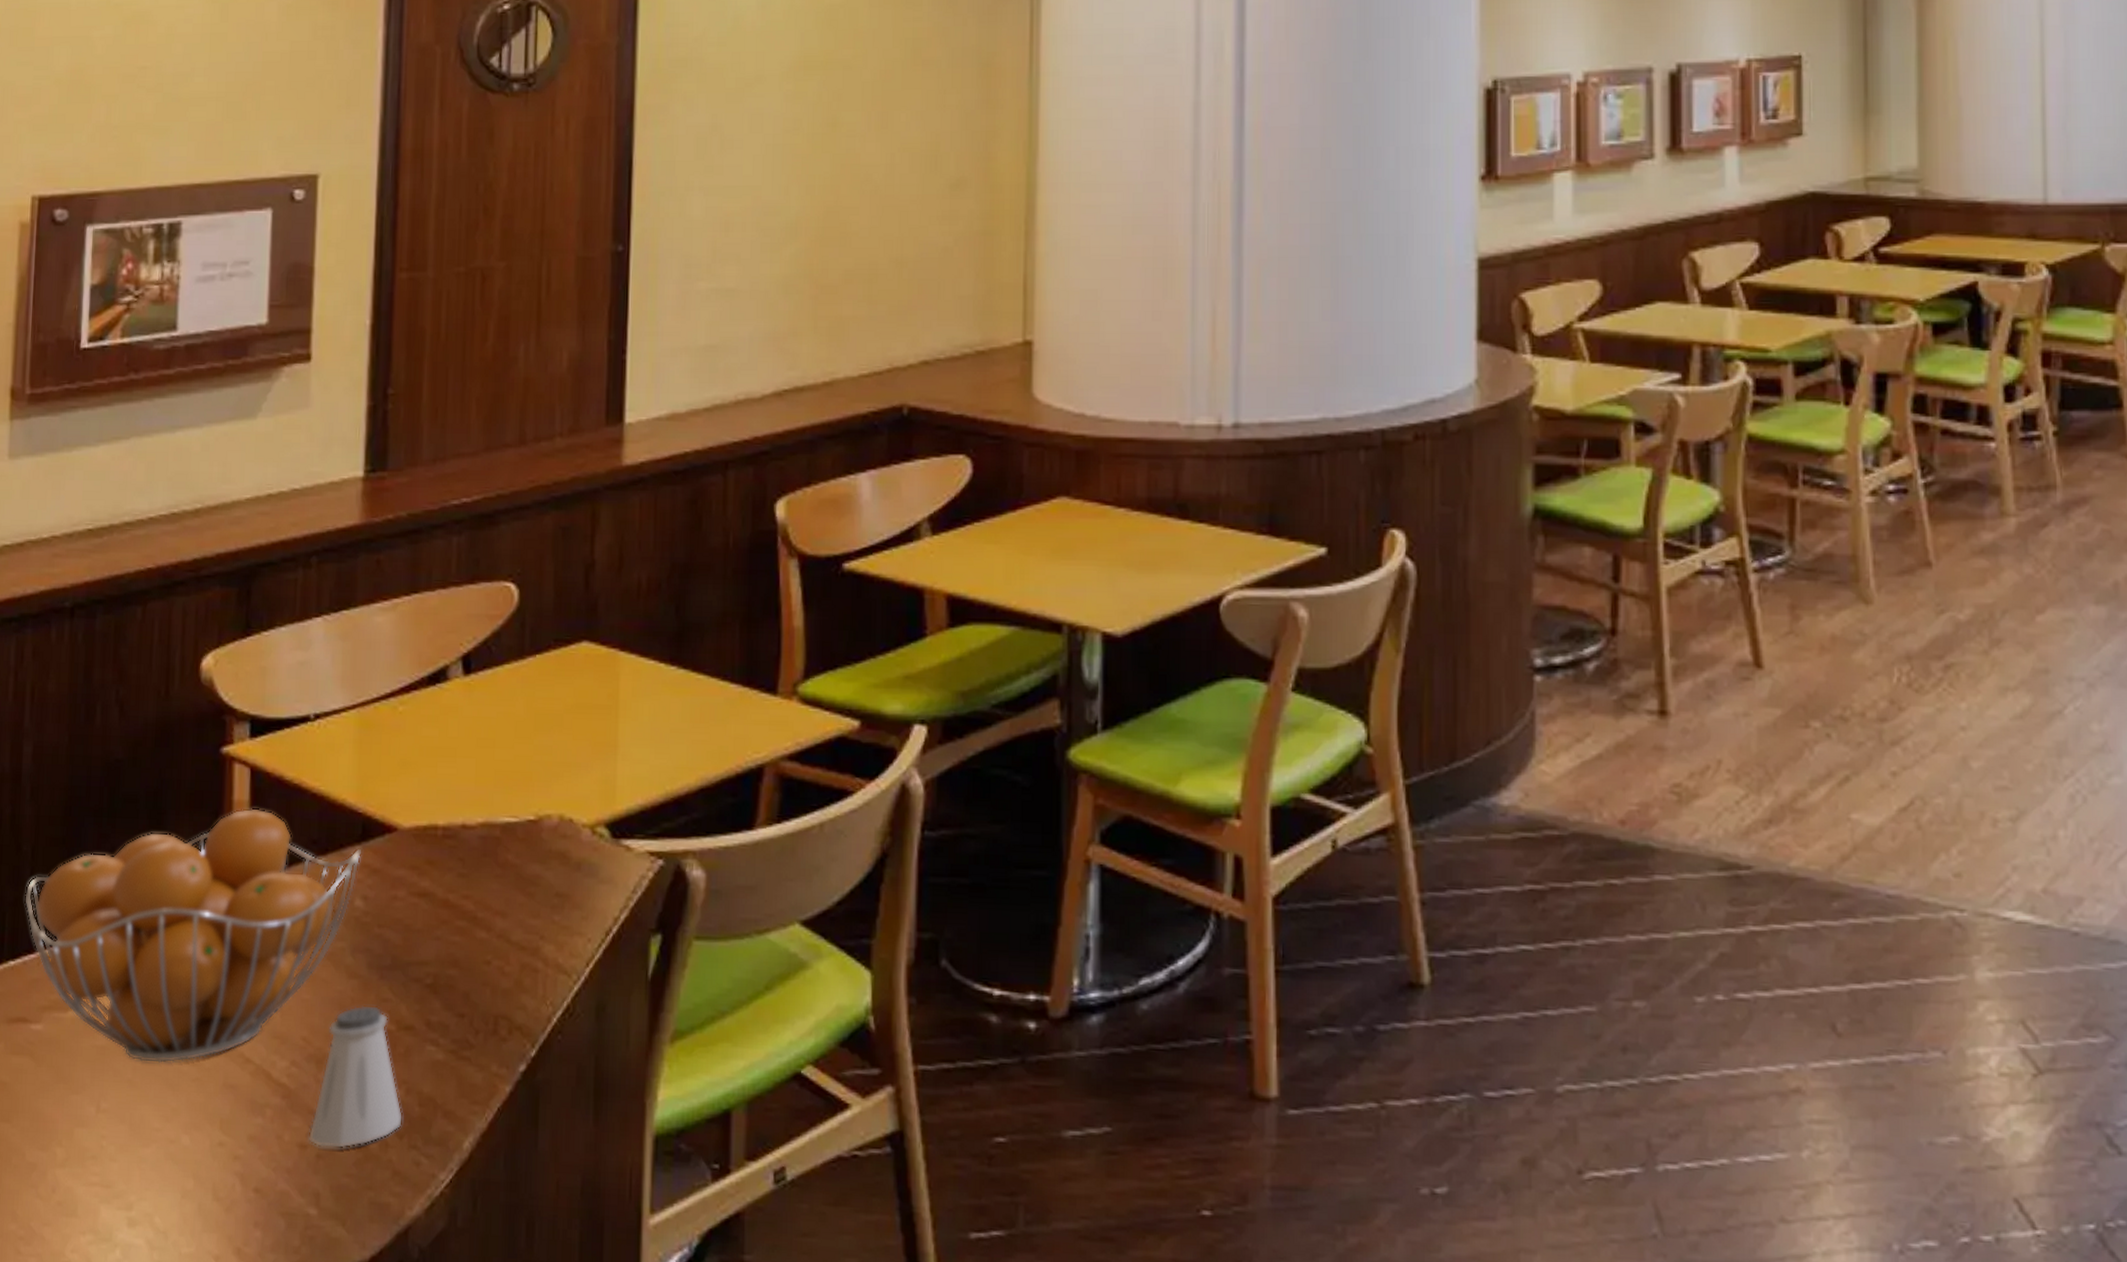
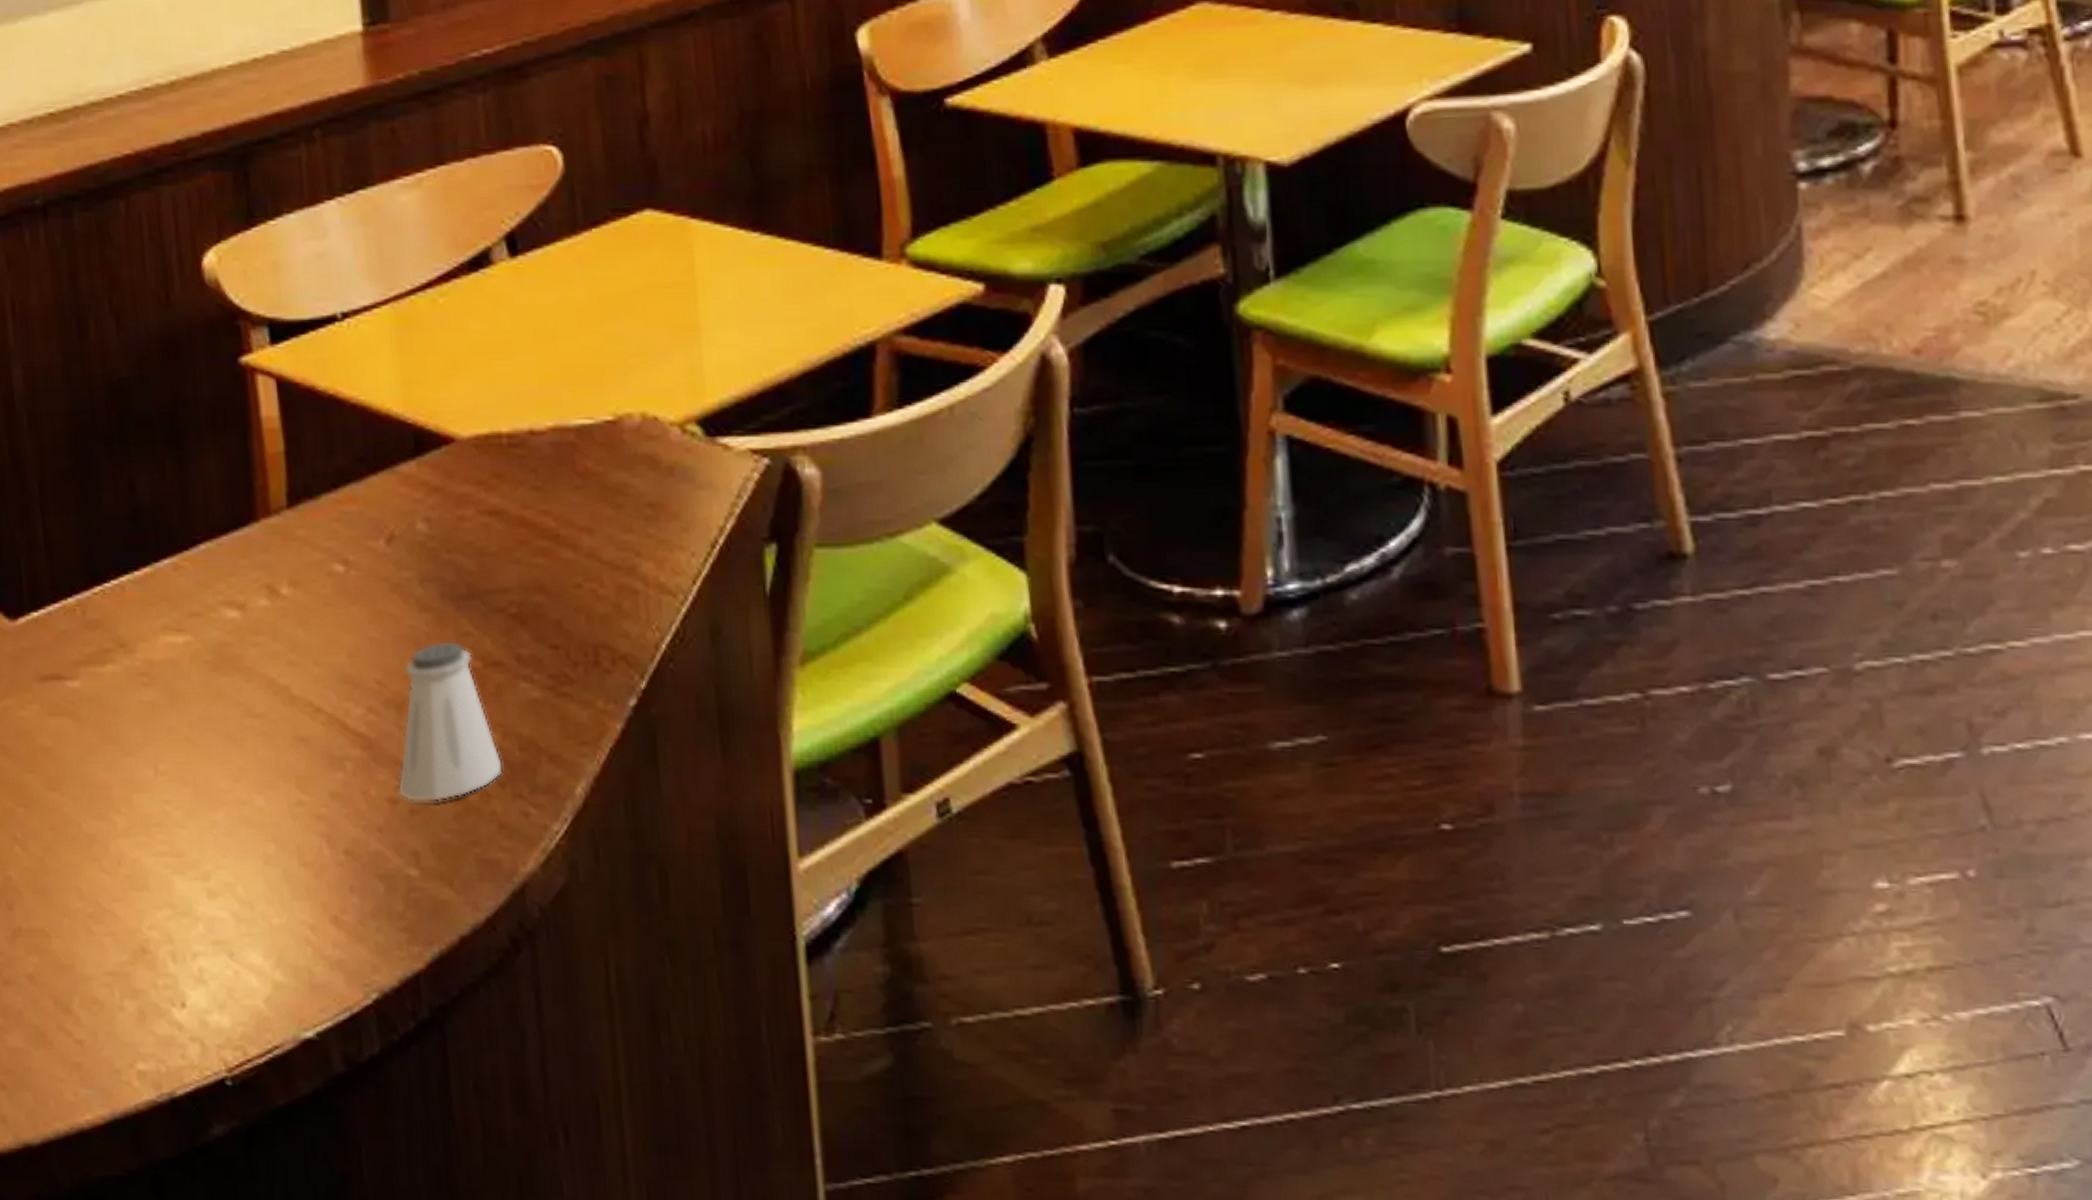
fruit basket: present [24,808,361,1064] -> none [38,425,417,718]

